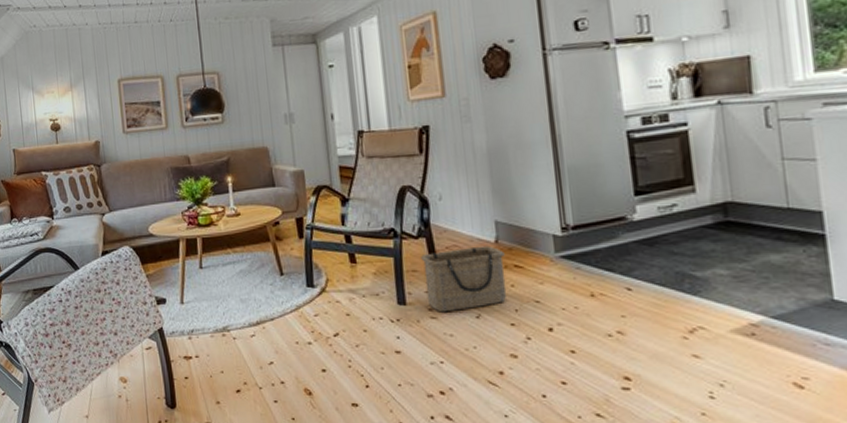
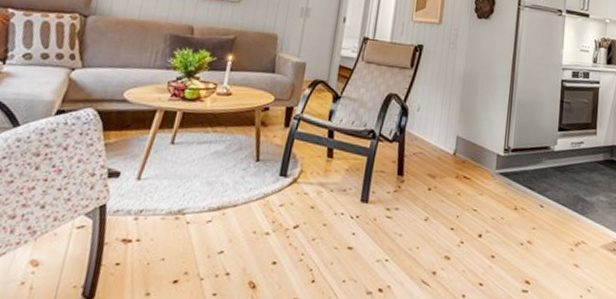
basket: present [421,246,507,313] -> none [387,156,459,213]

